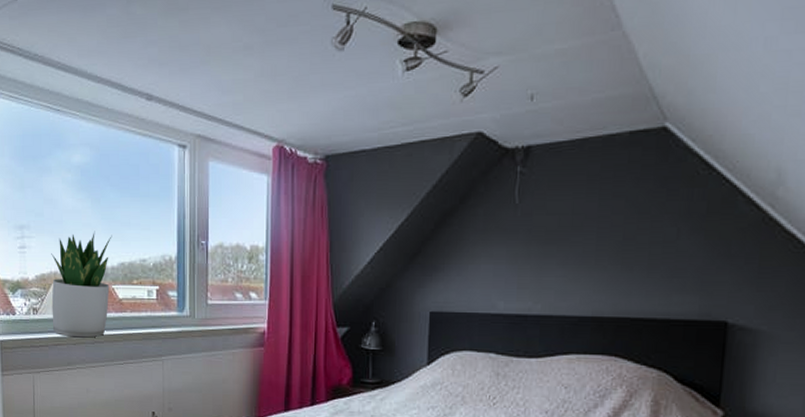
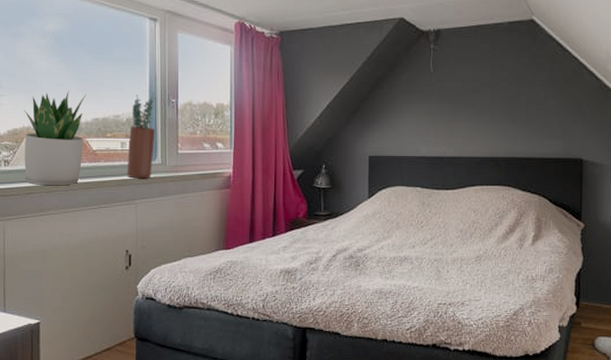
vase: none [153,233,184,332] -> present [126,93,156,179]

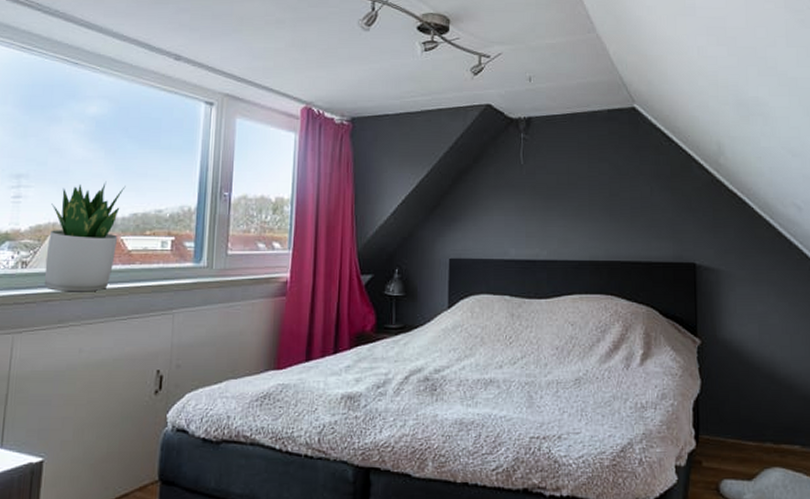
vase: present [126,93,156,179] -> none [165,185,206,284]

